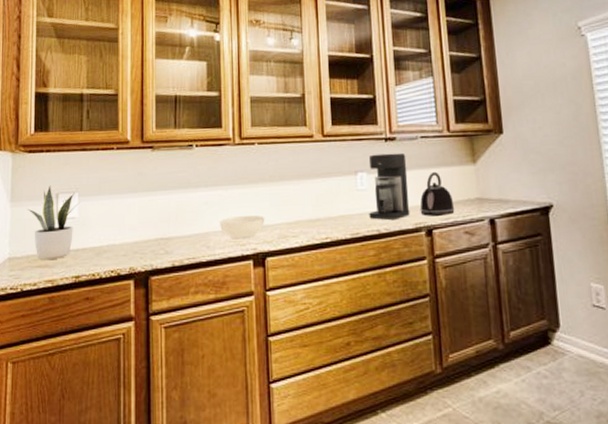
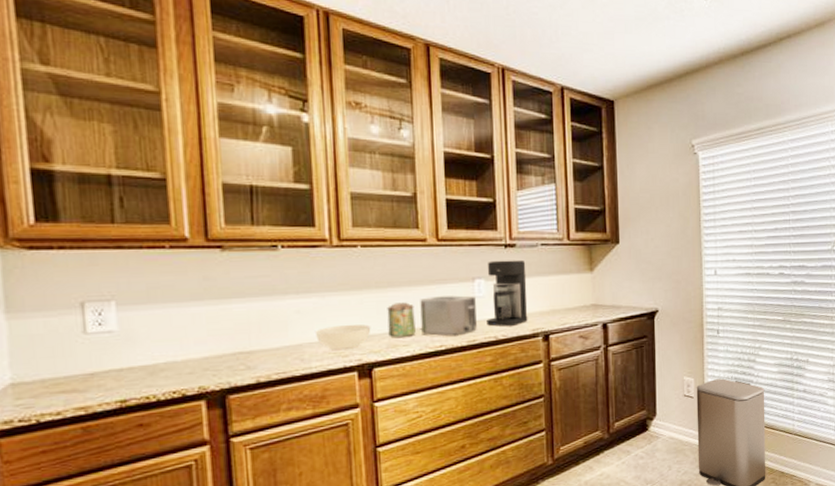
potted plant: present [27,185,81,261] -> none [35,291,120,385]
canister: none [279,195,304,229] -> present [387,302,416,338]
toaster: none [307,188,360,229] -> present [419,295,477,337]
kettle: present [420,171,455,216] -> none [538,279,571,322]

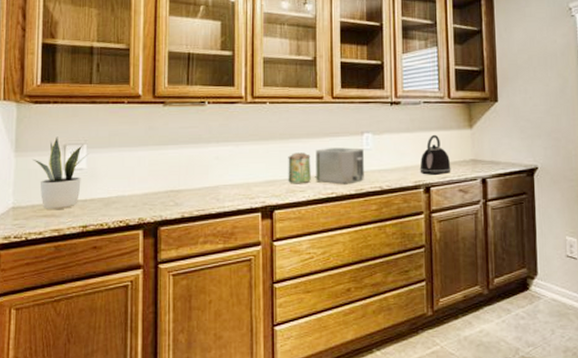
potted plant: none [35,291,120,385] -> present [33,136,89,210]
bowl: present [314,324,371,351] -> none [229,171,274,193]
coffee maker: present [486,259,528,327] -> none [373,116,411,178]
kettle: none [538,279,571,322] -> present [420,134,451,175]

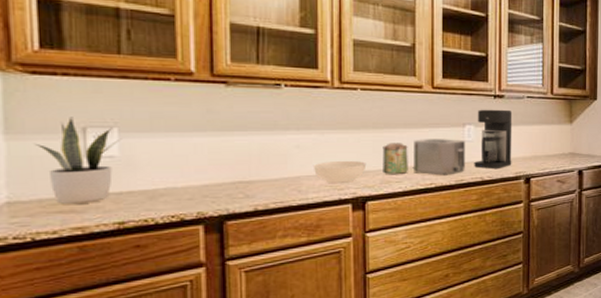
bowl: none [229,171,274,193] -> present [313,161,367,184]
coffee maker: none [373,116,411,178] -> present [474,109,513,170]
kettle: present [420,134,451,175] -> none [521,128,551,167]

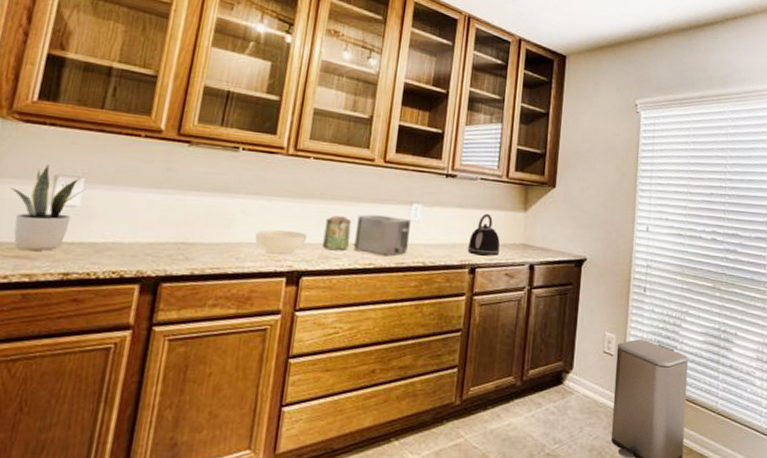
coffee maker: present [474,109,513,170] -> none [417,188,464,255]
kettle: none [521,128,551,167] -> present [467,213,500,257]

